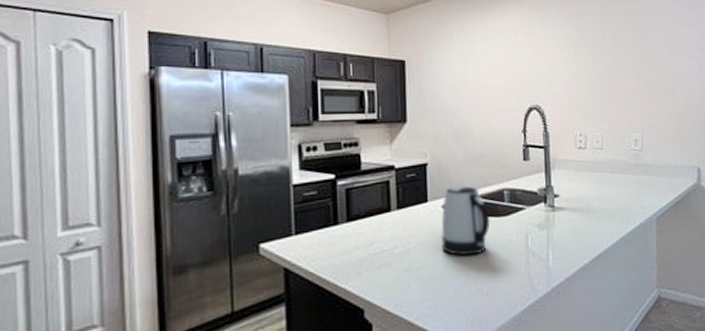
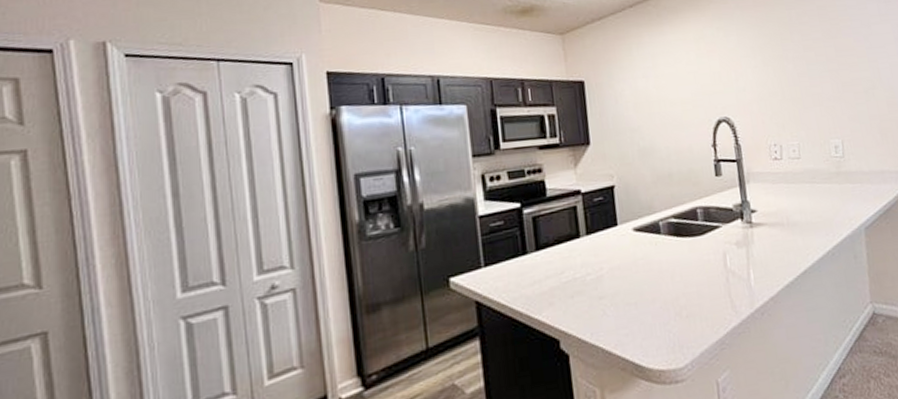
kettle: present [440,184,490,256] -> none [633,205,685,280]

